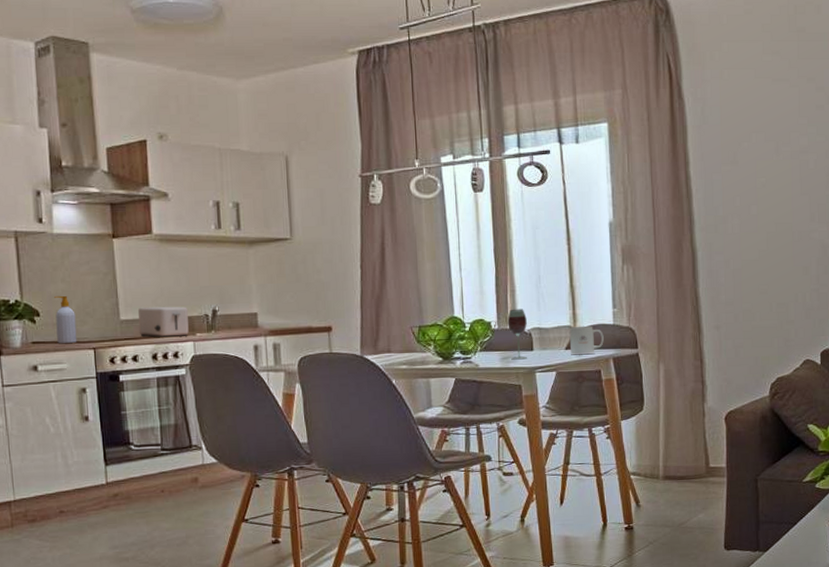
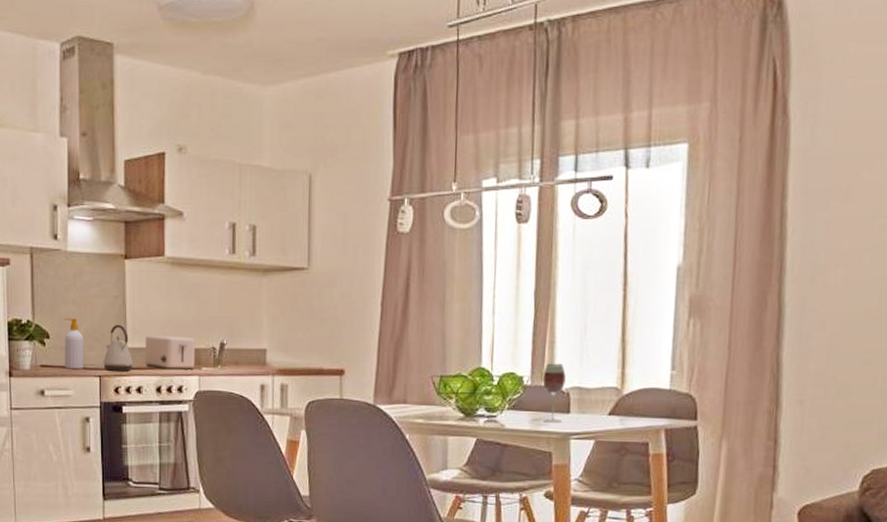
kettle: none [97,298,128,344] -> present [103,324,133,373]
mug: present [569,325,604,355] -> none [613,388,657,423]

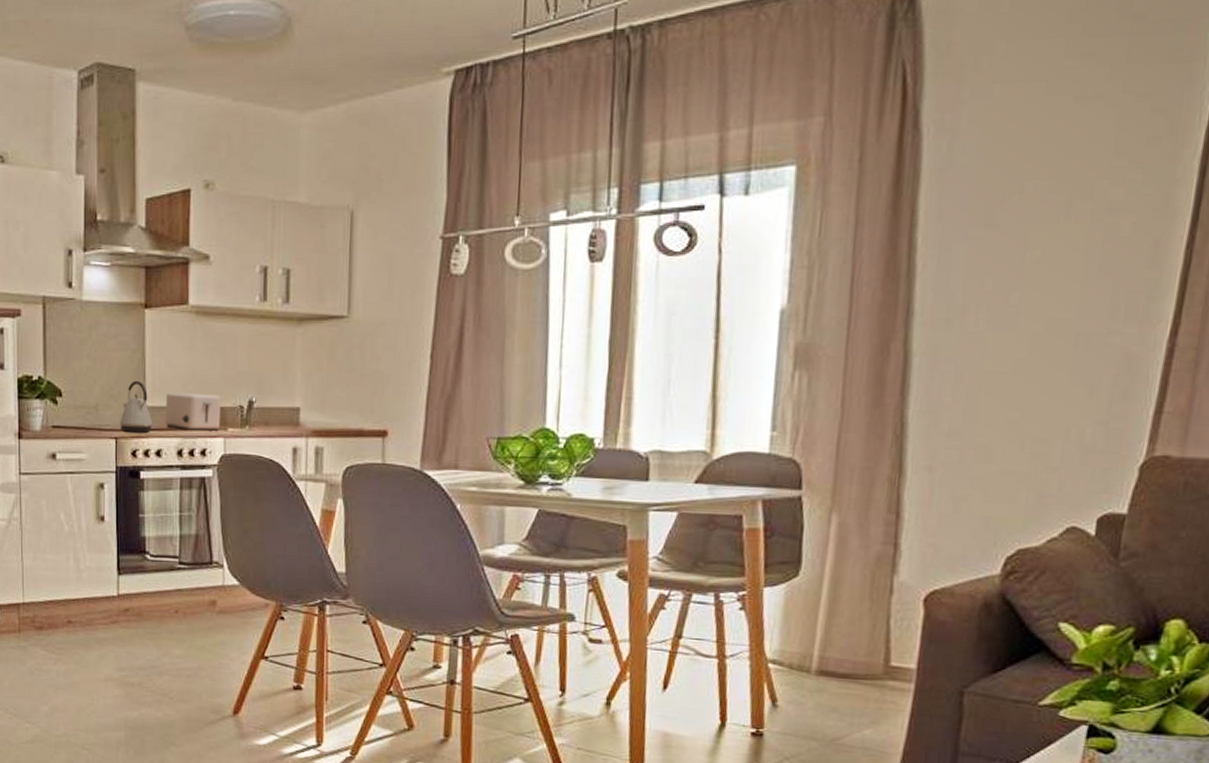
soap bottle: present [64,318,84,370] -> none [78,373,99,431]
wineglass: present [542,363,566,423] -> none [617,423,645,492]

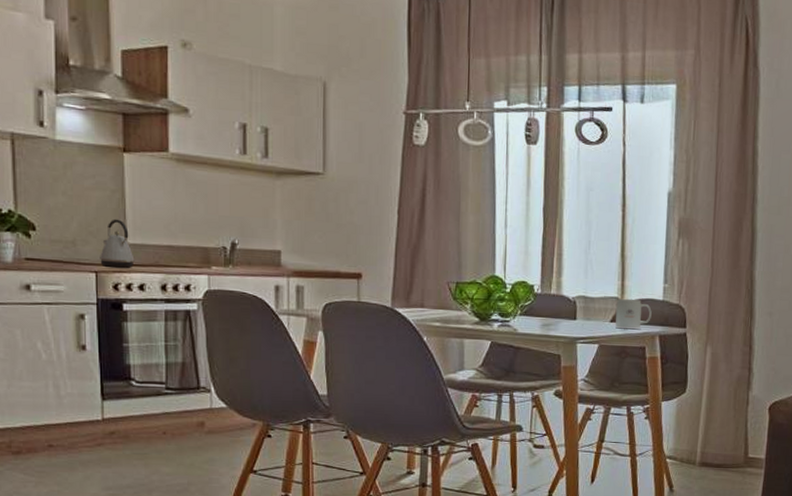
toaster: present [165,392,221,433] -> none [147,231,204,270]
mug: none [701,452,753,493] -> present [615,298,652,330]

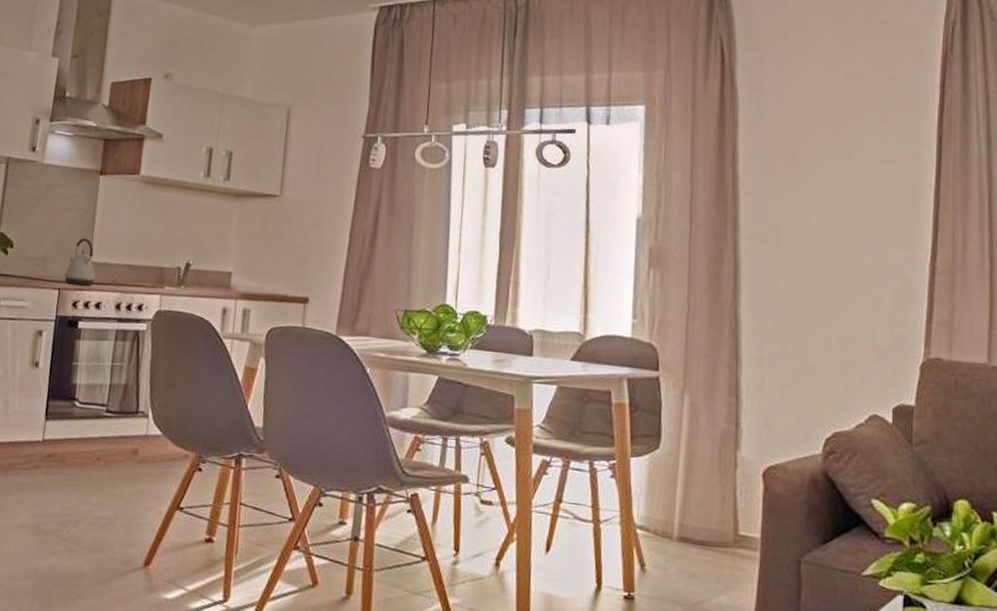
mug: present [615,298,652,330] -> none [576,334,619,371]

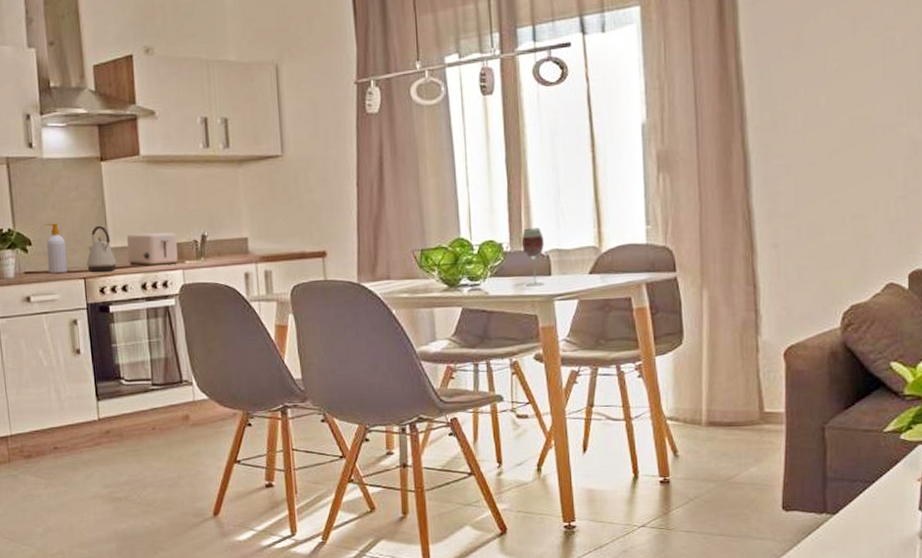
soap bottle: none [24,228,48,281] -> present [45,223,68,274]
toaster: none [107,250,161,290] -> present [127,232,178,268]
wineglass: none [506,304,529,366] -> present [521,227,544,287]

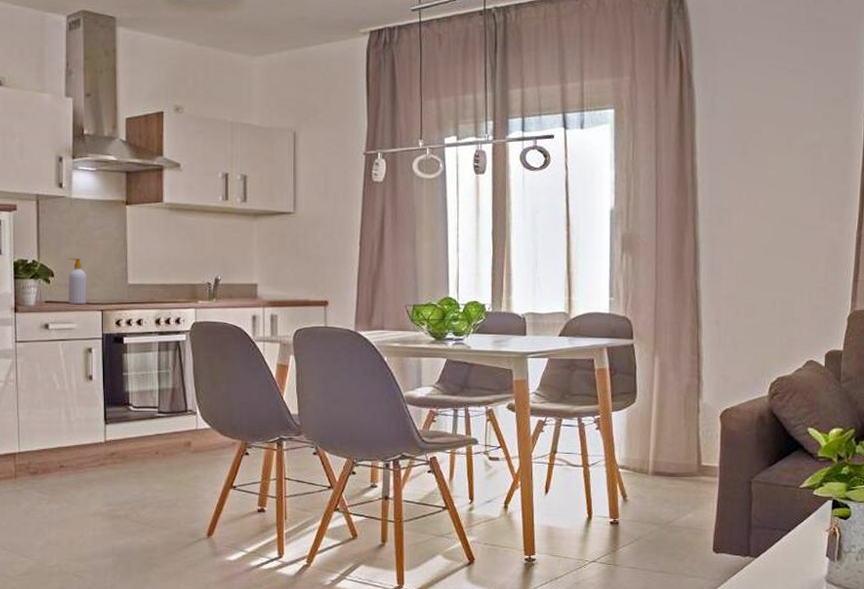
kettle: present [87,225,117,273] -> none [105,263,134,307]
toaster: present [127,232,178,268] -> none [144,272,191,305]
wineglass: present [521,227,544,287] -> none [502,292,521,344]

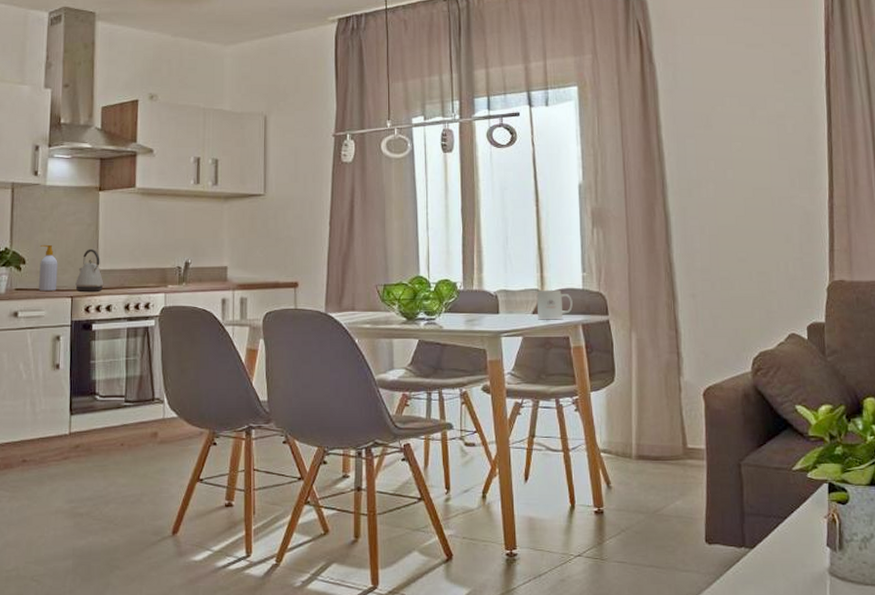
kettle: none [105,263,134,307] -> present [75,249,104,293]
mug: none [563,313,599,343] -> present [536,289,573,320]

